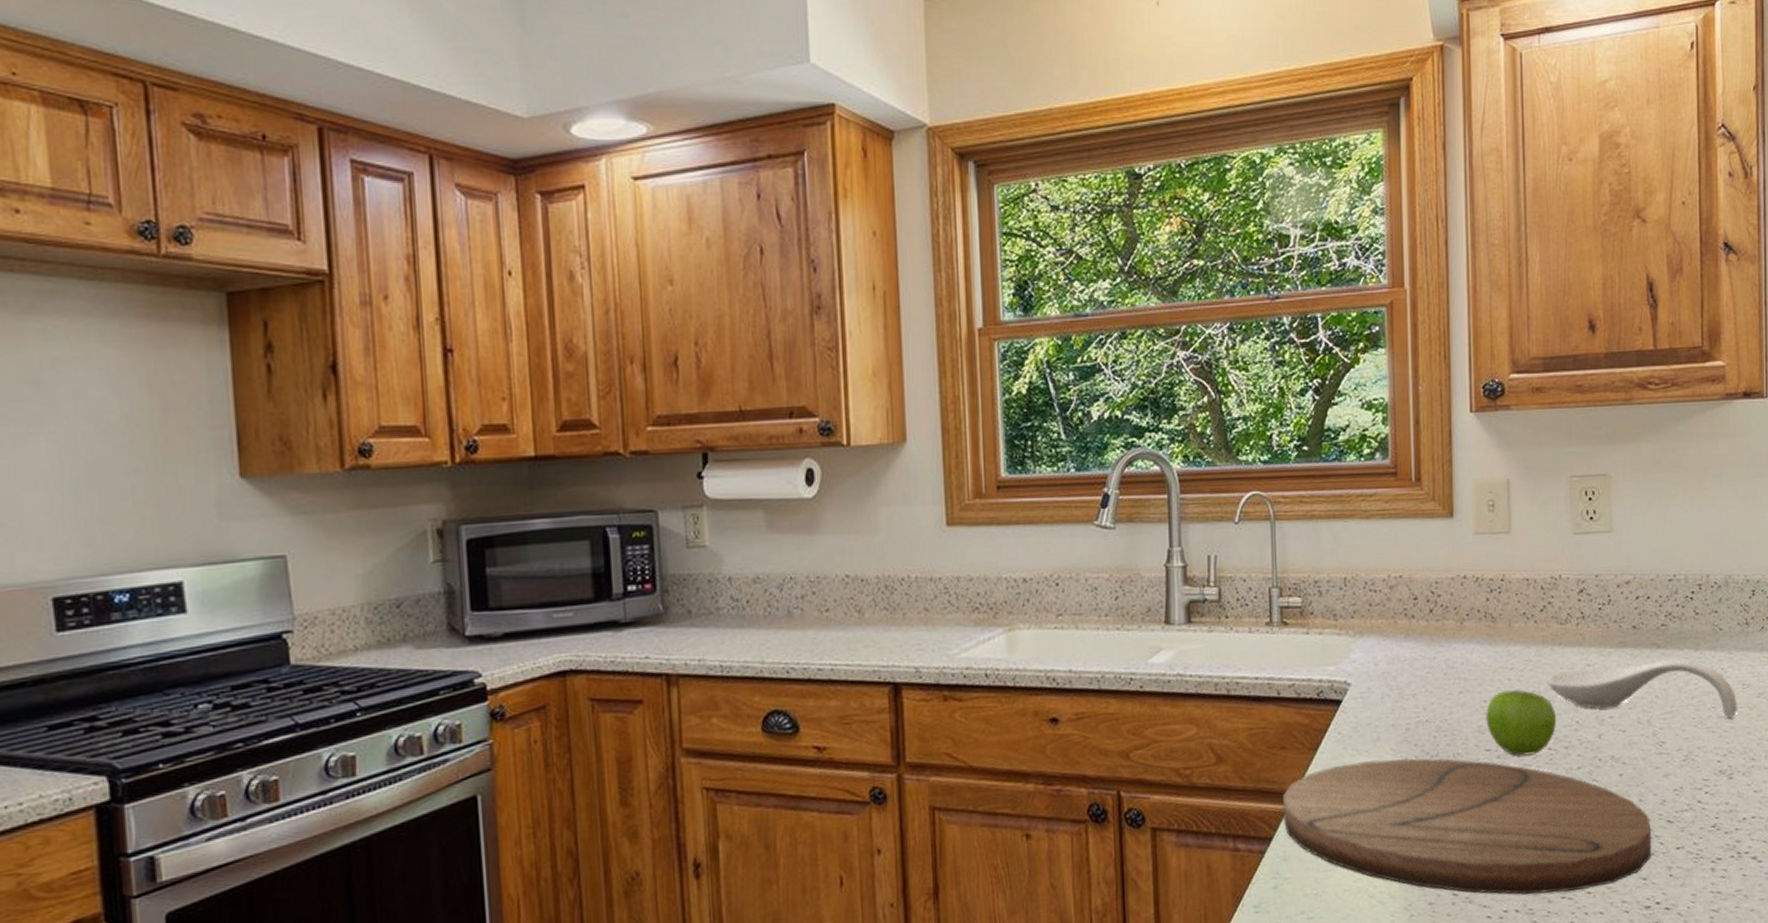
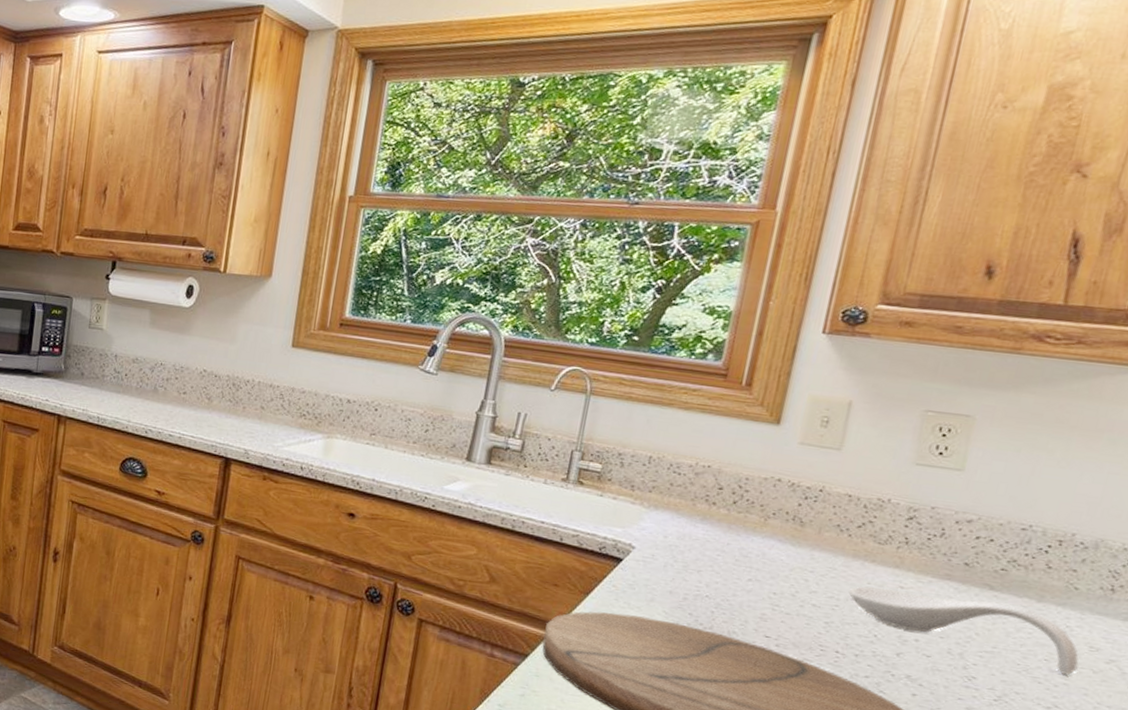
fruit: present [1486,689,1557,756] -> none [771,588,853,653]

